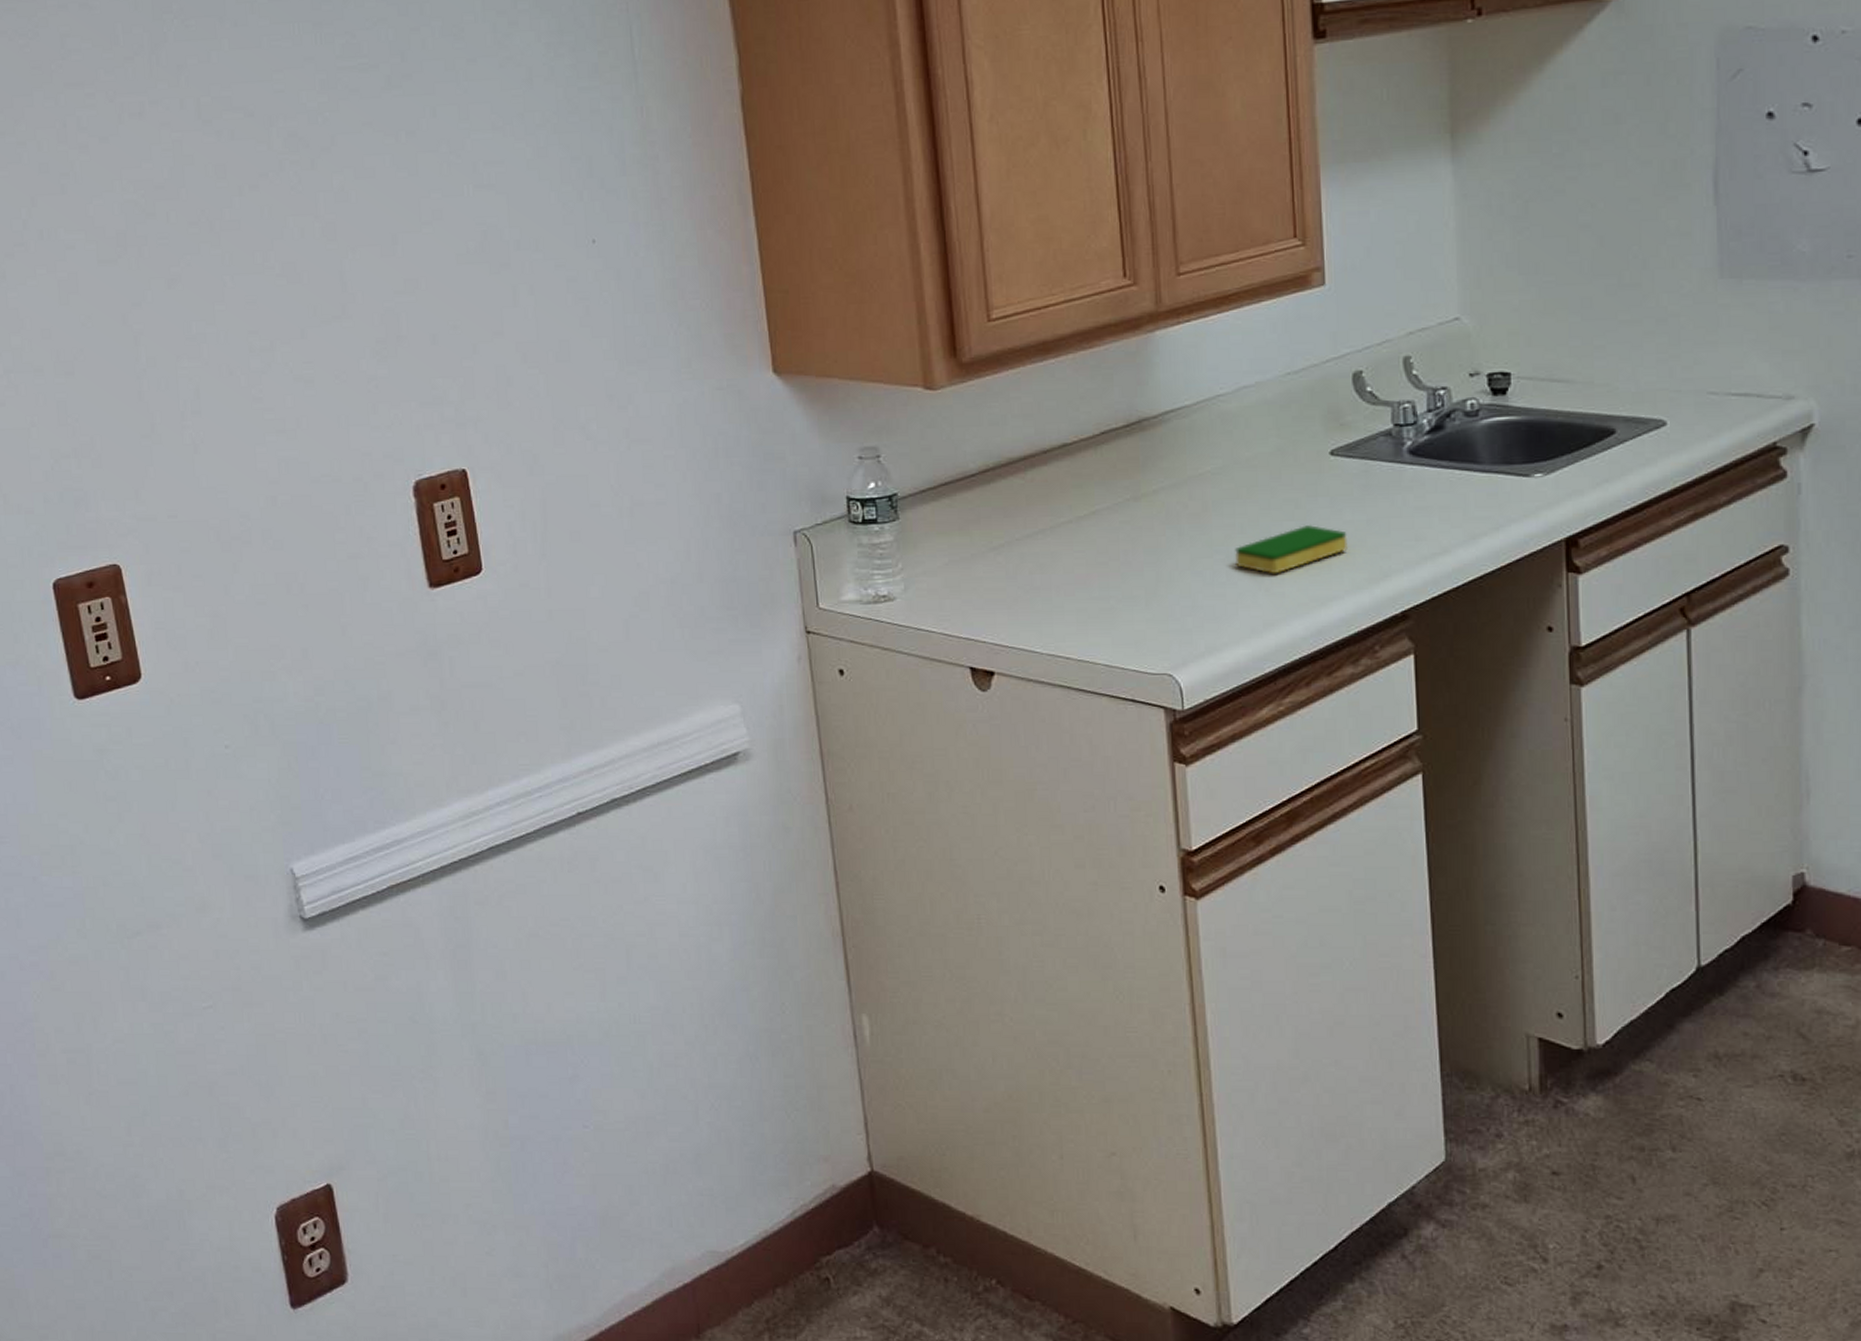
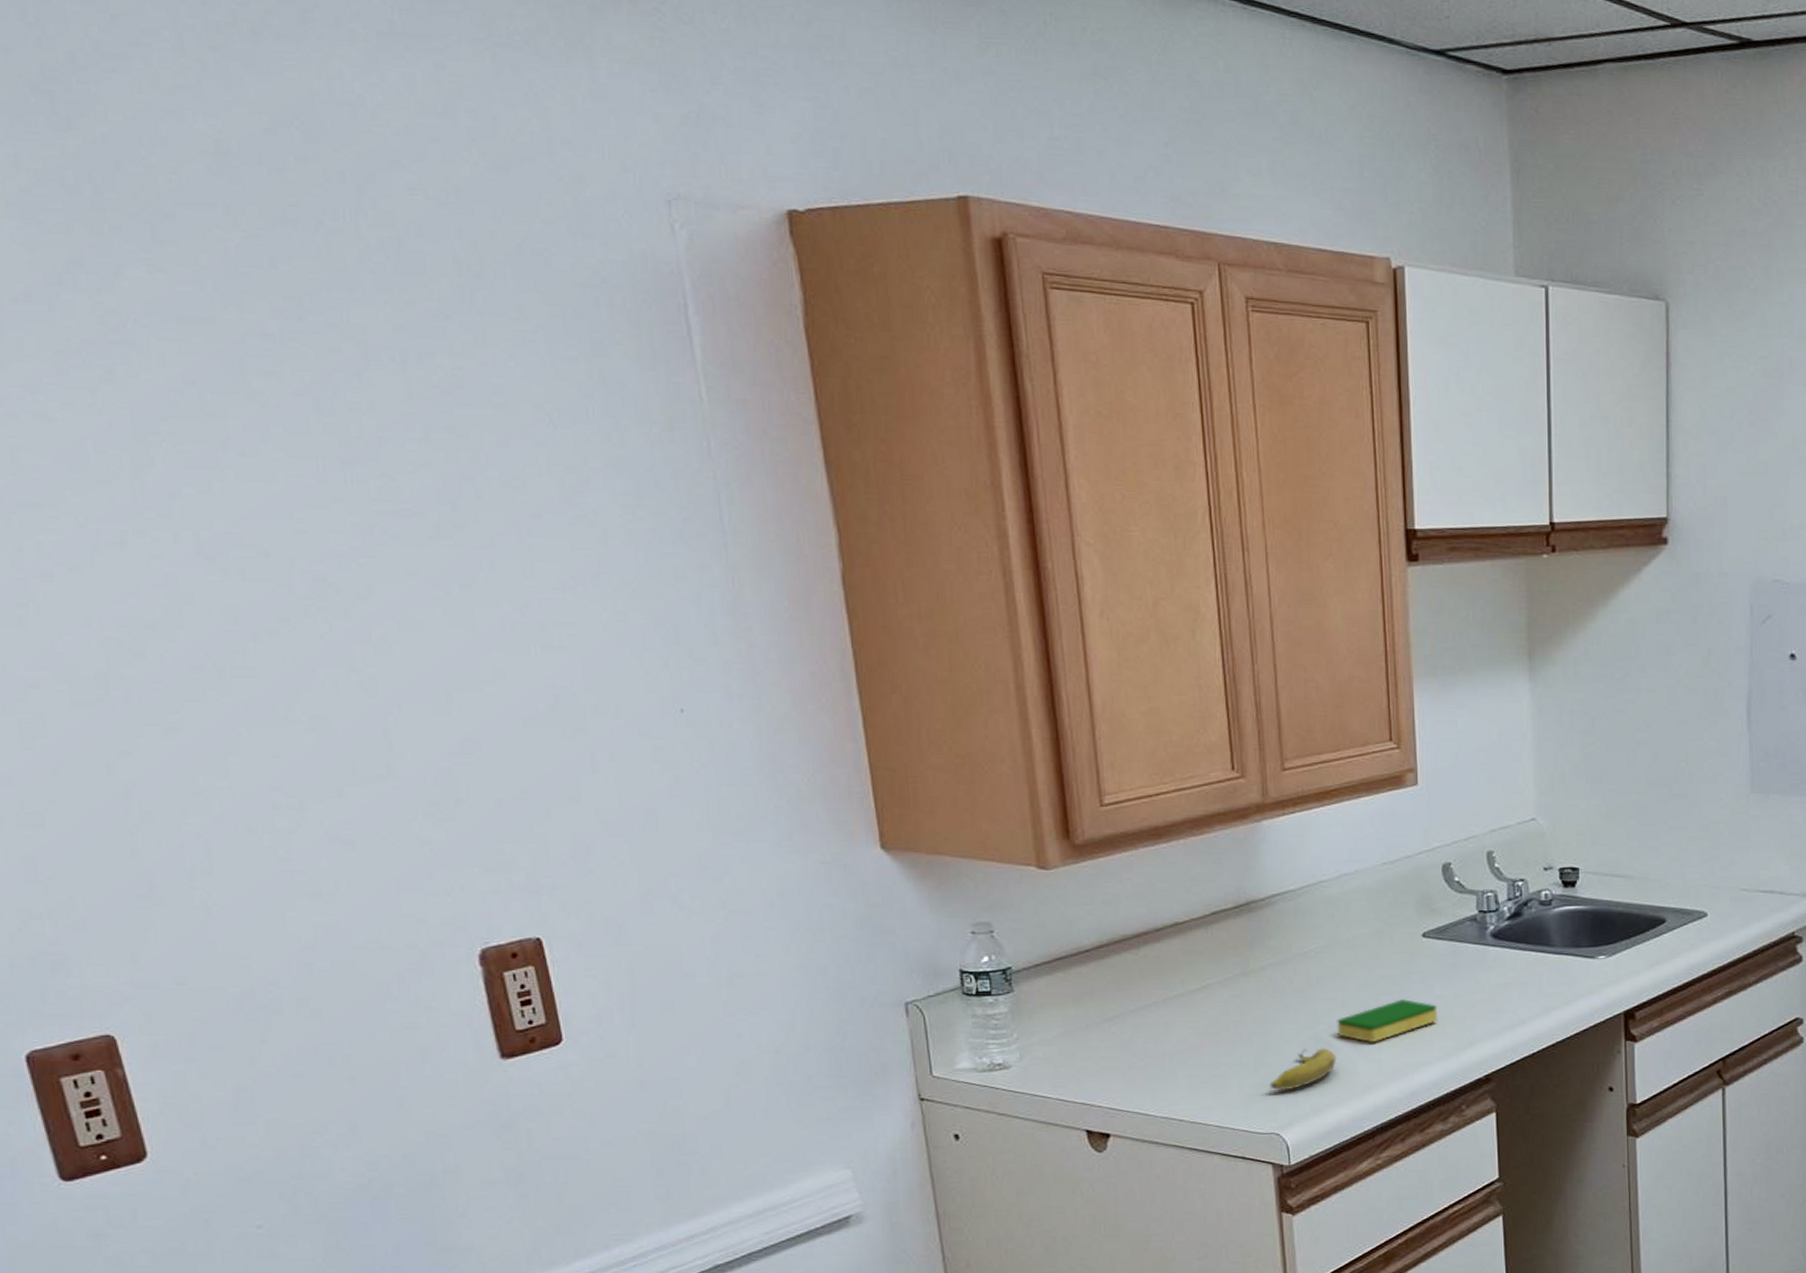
banana: none [1161,579,1235,627] -> present [1269,1047,1337,1091]

